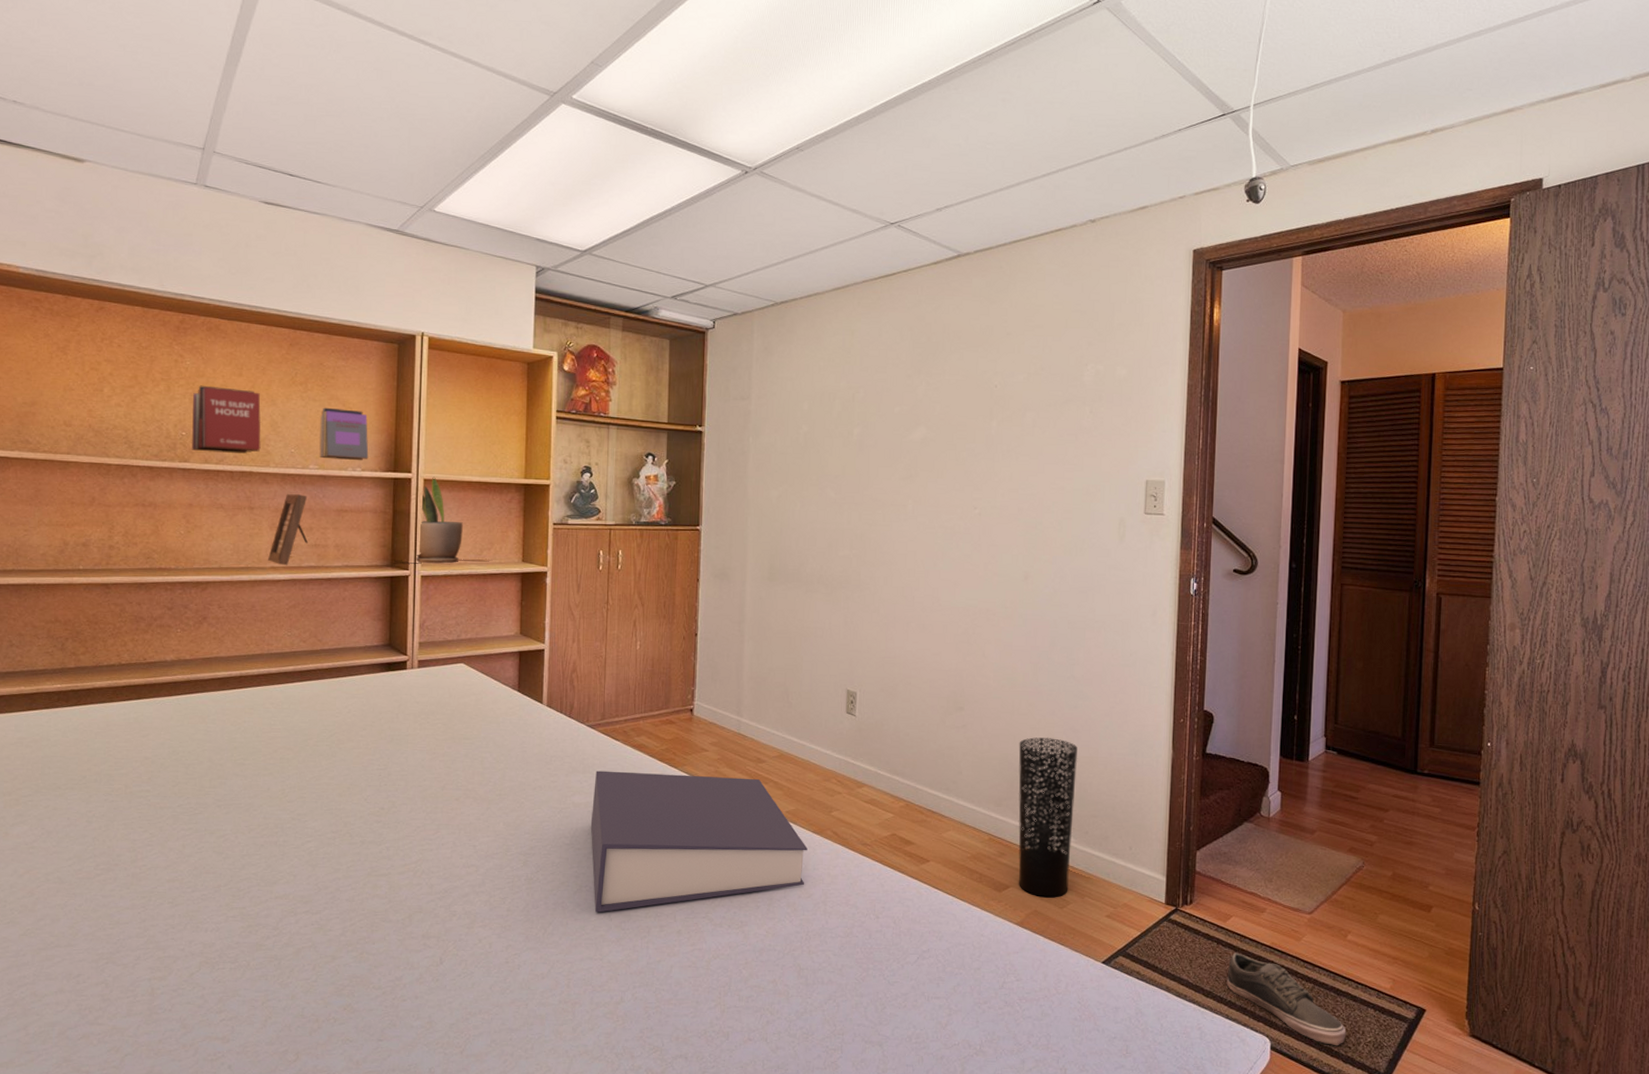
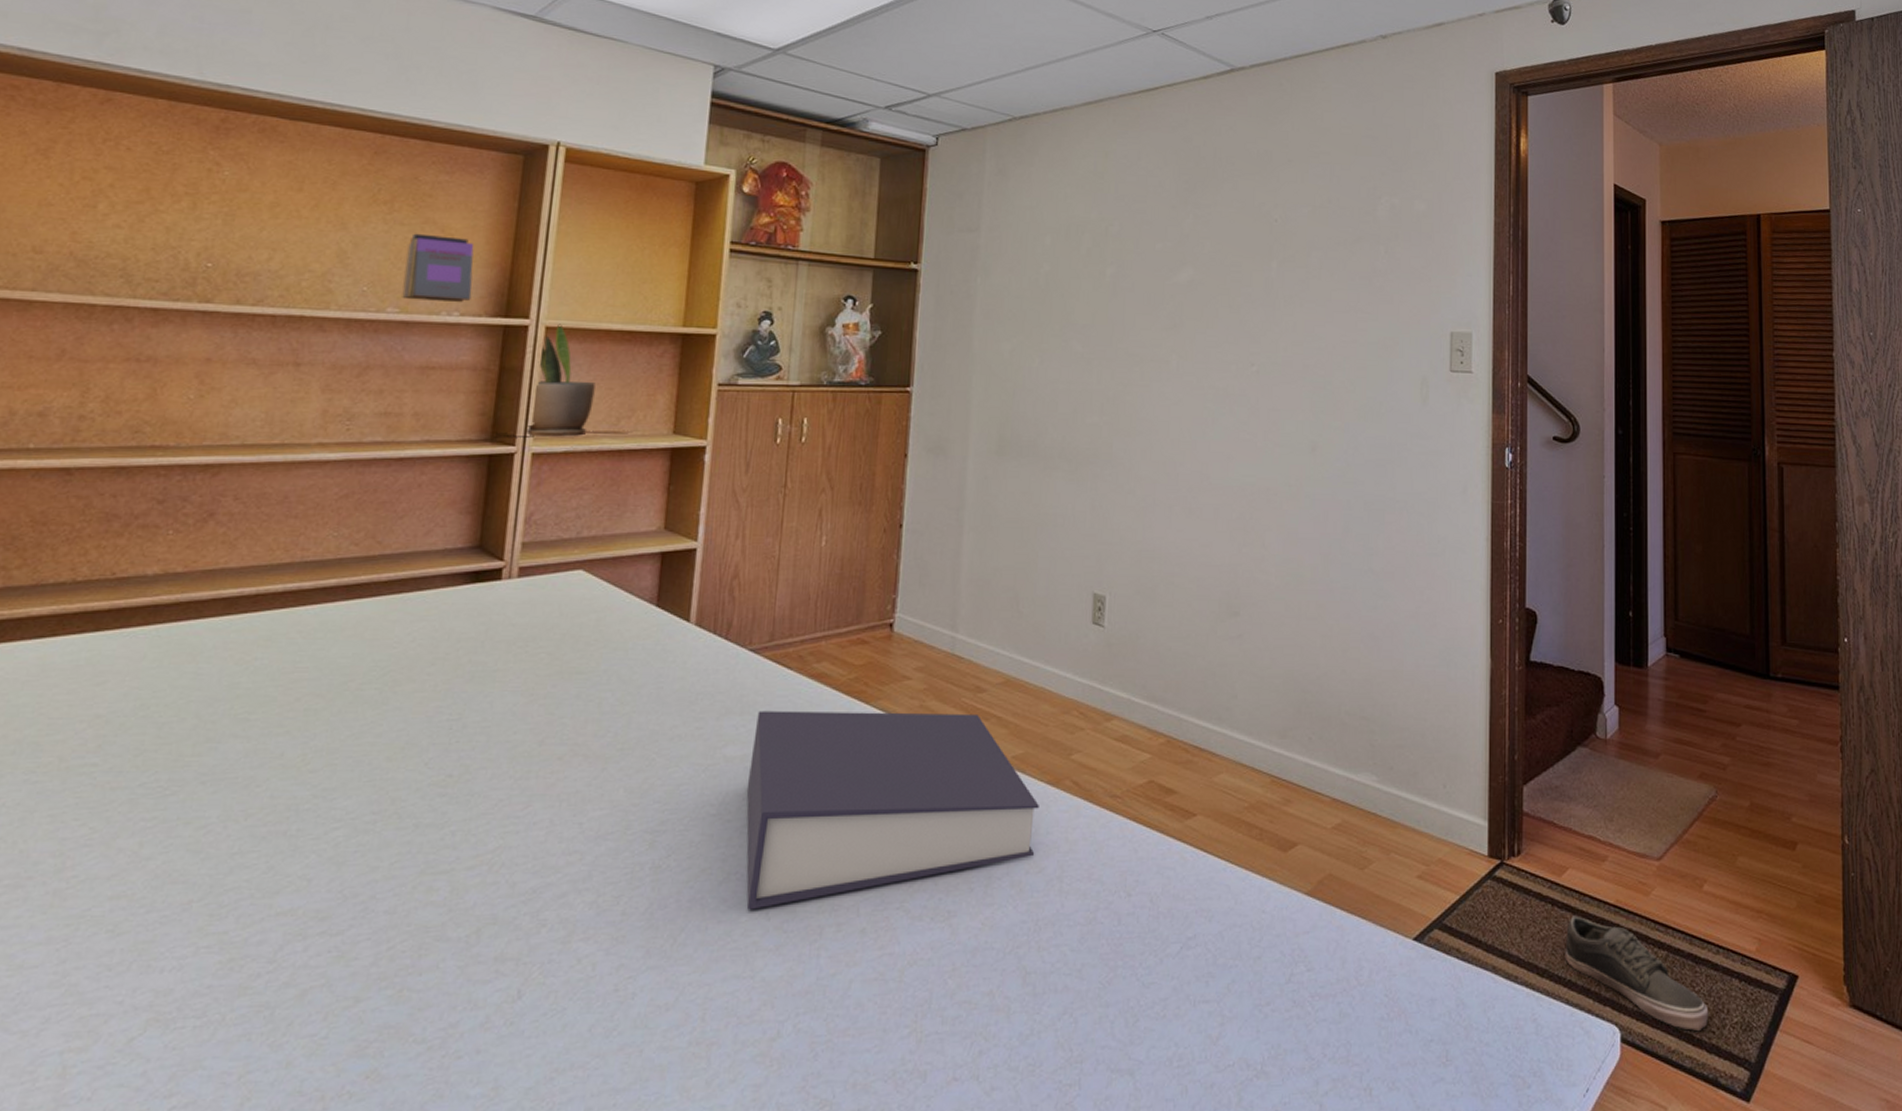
books: present [191,385,262,453] -> none [218,202,326,292]
picture frame: present [268,494,309,566] -> none [314,345,381,442]
umbrella stand: present [1018,737,1078,898] -> none [1307,647,1379,856]

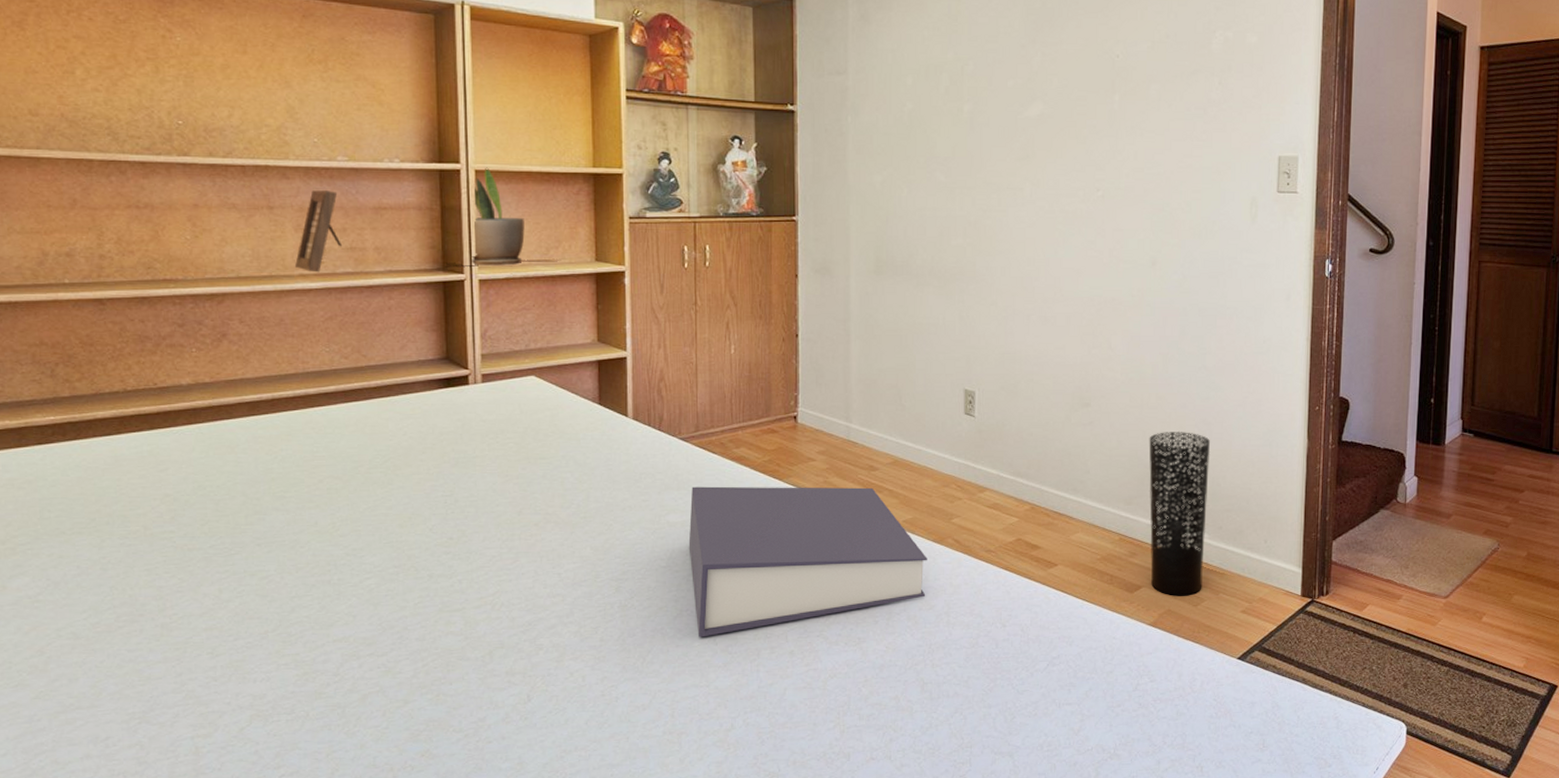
picture frame: none [314,345,381,442] -> present [295,190,343,273]
books: present [400,233,474,303] -> none [345,89,408,151]
umbrella stand: none [1307,647,1379,856] -> present [1149,431,1211,596]
shoe: present [1565,915,1709,1032] -> none [1363,641,1481,727]

